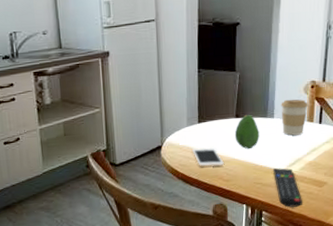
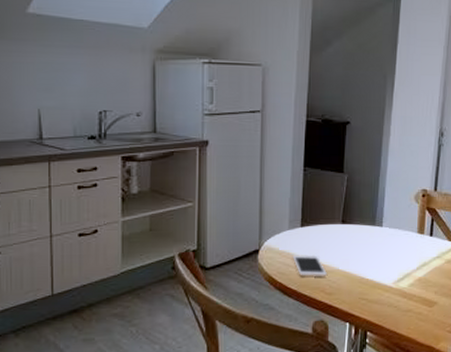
fruit: present [234,114,260,150] -> none [340,220,367,260]
remote control: present [272,167,302,208] -> none [379,282,411,330]
coffee cup: present [281,99,308,136] -> none [390,207,419,247]

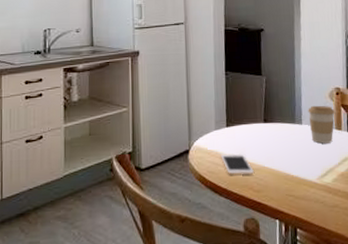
coffee cup: none [390,207,419,247] -> present [308,105,335,144]

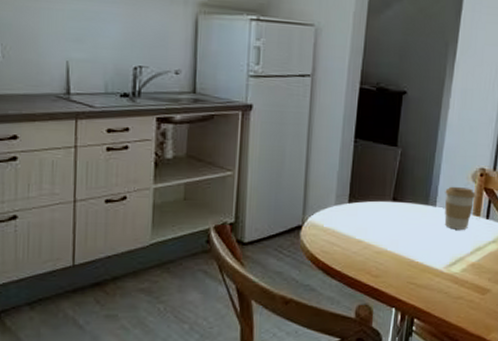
cell phone: present [220,153,254,175] -> none [337,233,374,257]

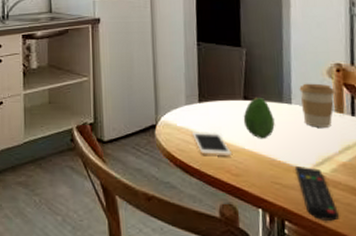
cell phone: none [337,233,374,257] -> present [191,132,232,155]
fruit: none [389,198,419,241] -> present [243,97,275,139]
remote control: none [430,266,461,318] -> present [294,165,339,222]

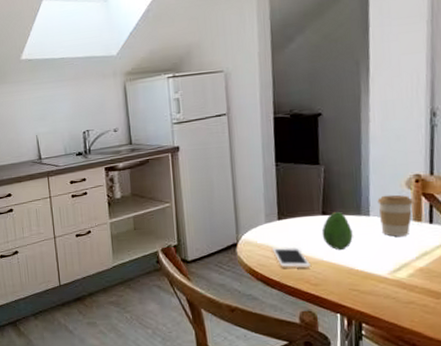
remote control: present [294,165,339,222] -> none [372,272,415,322]

